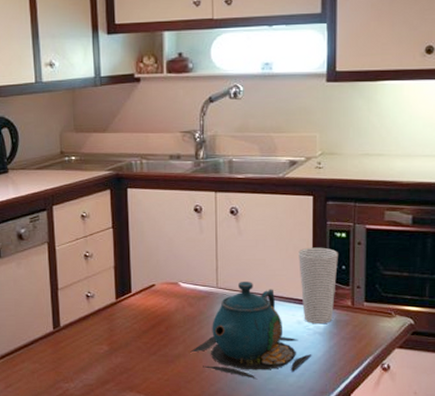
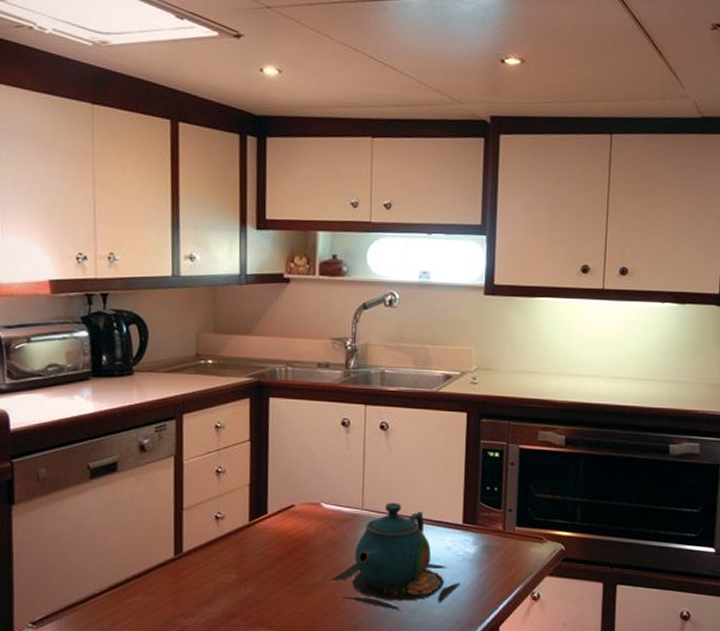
cup: present [299,247,338,325] -> none [450,467,491,550]

